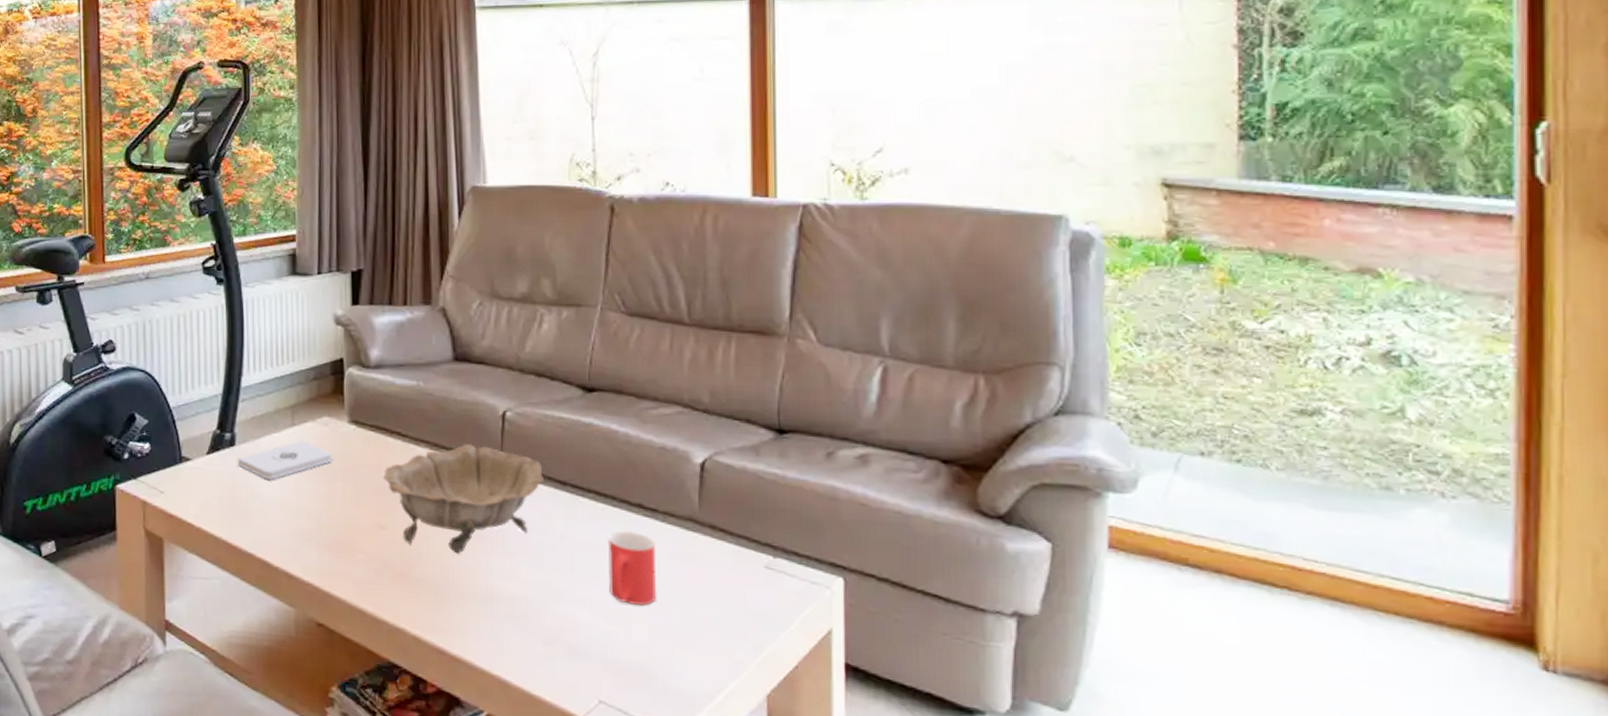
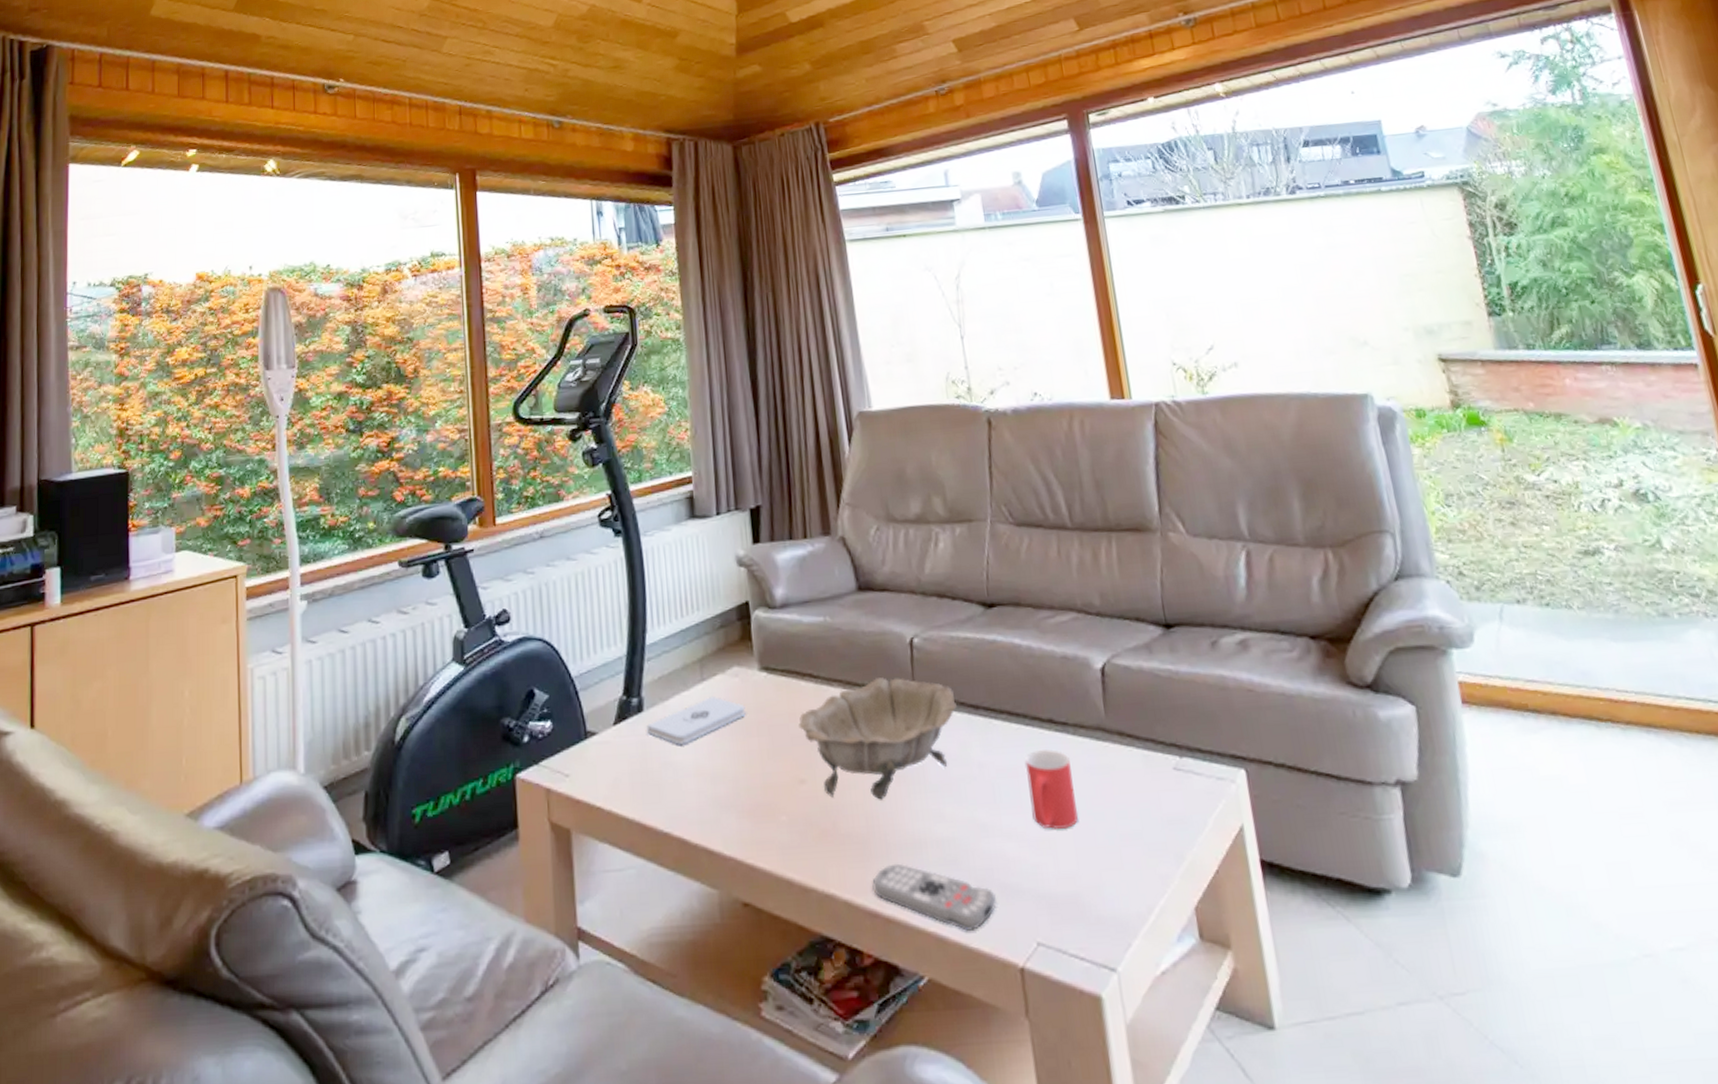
remote control: none [442,611,562,680] -> present [872,863,996,931]

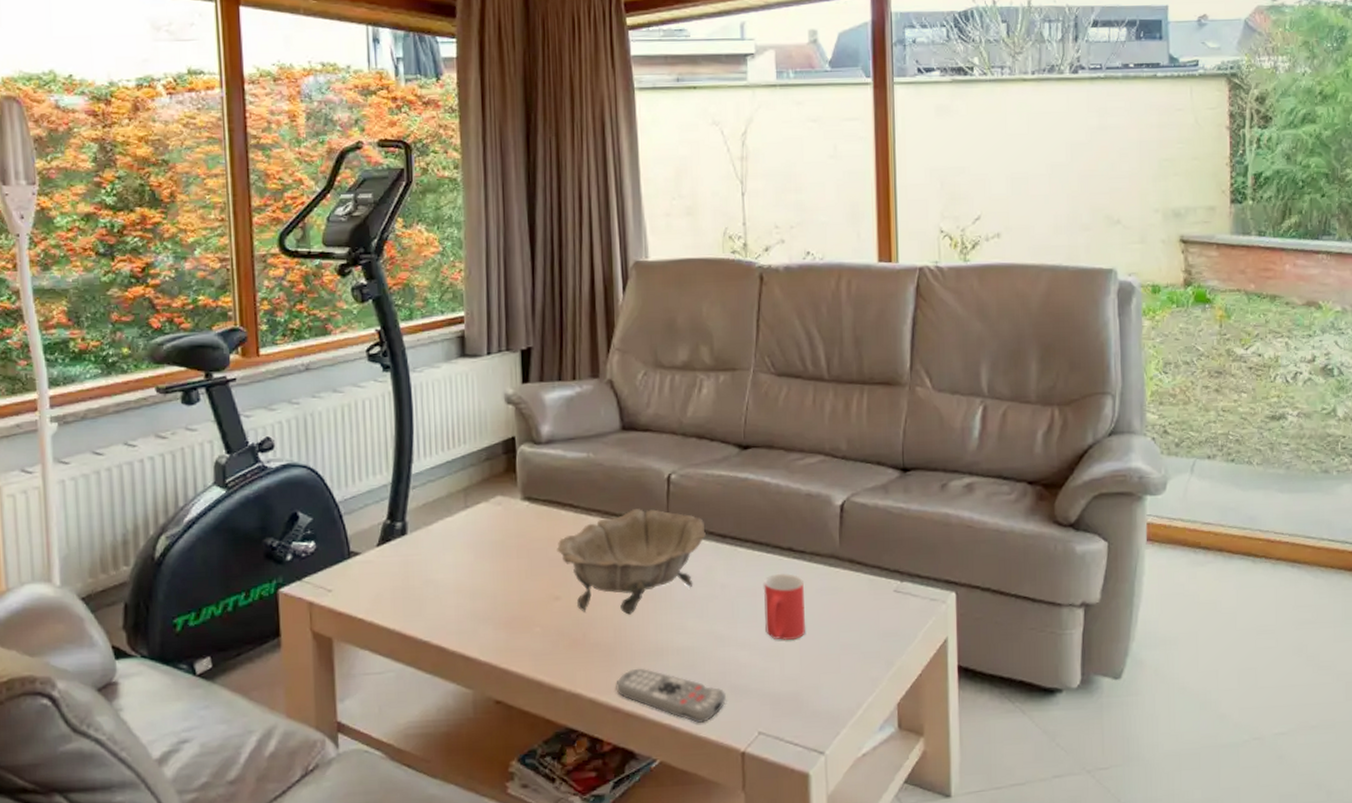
notepad: present [646,697,746,745] -> none [409,522,507,565]

